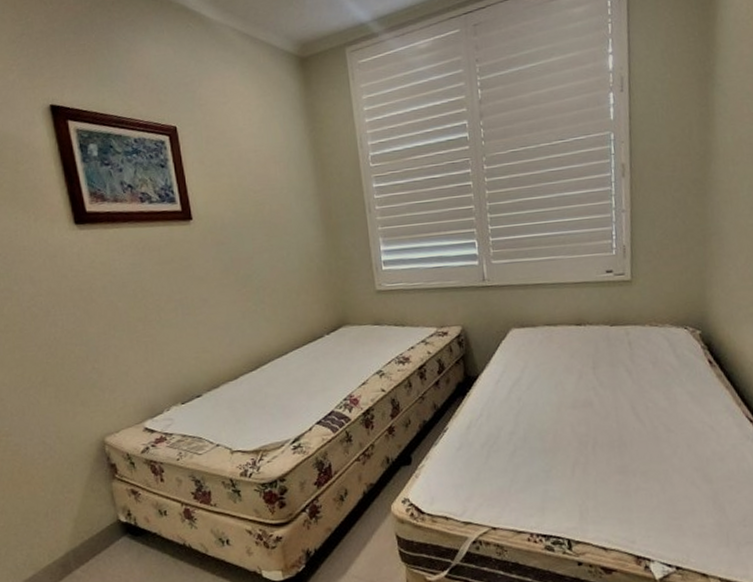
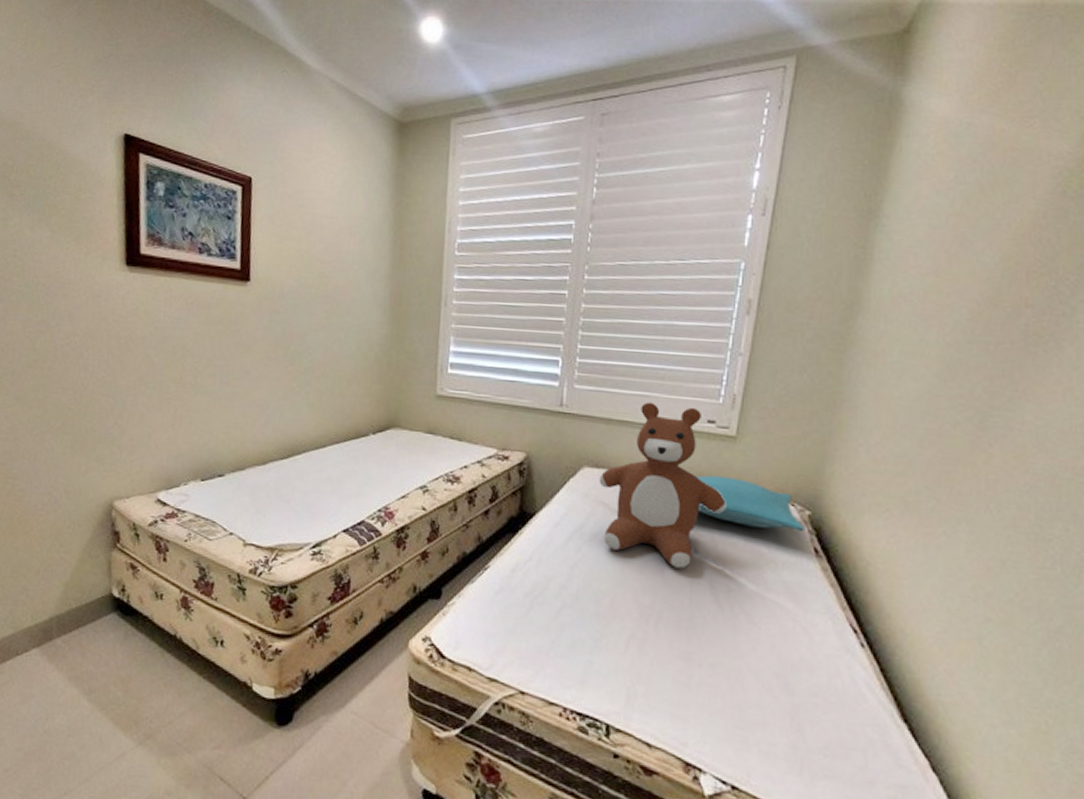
teddy bear: none [526,262,633,399] -> present [599,402,727,569]
pillow: none [605,314,698,353] -> present [696,475,804,532]

